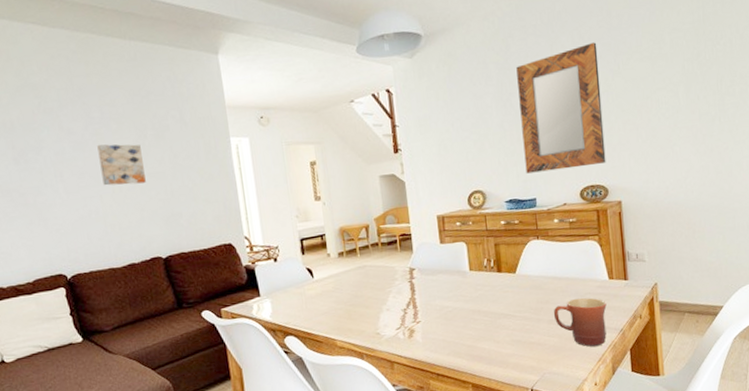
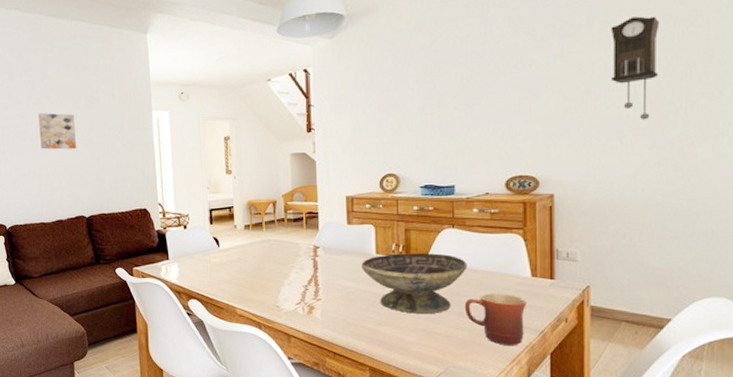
decorative bowl: none [456,265,554,326] -> present [361,252,468,314]
home mirror: present [516,42,606,174] -> none [444,23,539,159]
pendulum clock: none [655,35,697,129] -> present [610,16,660,120]

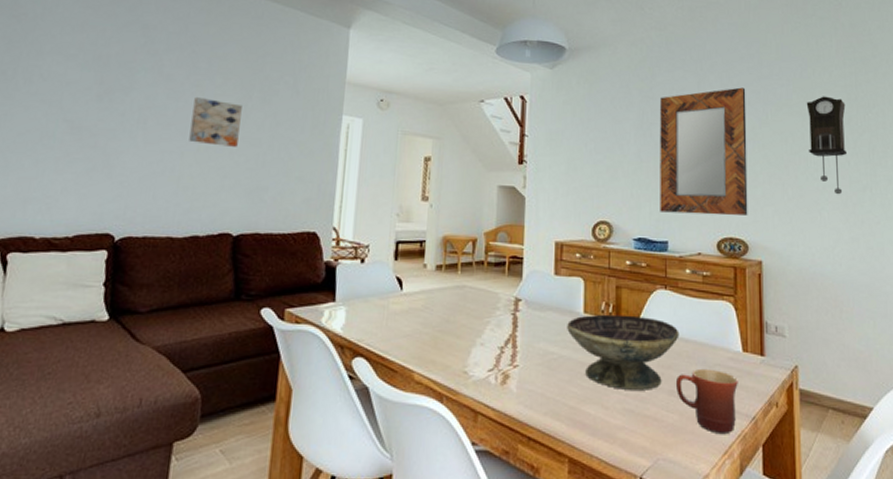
home mirror: none [444,23,539,159] -> present [660,87,748,216]

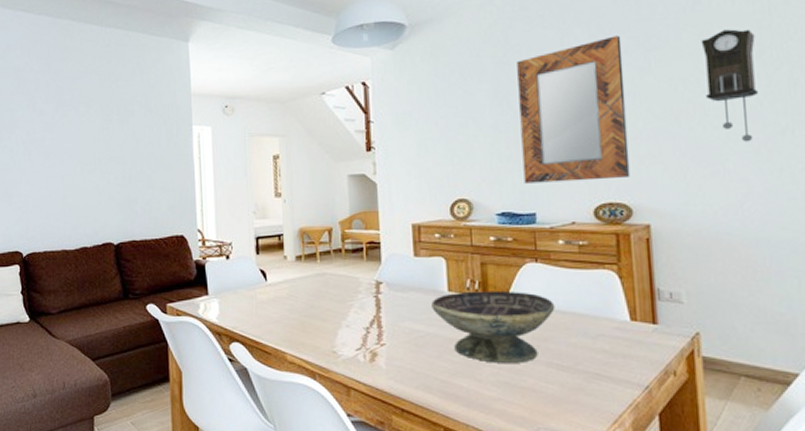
wall art: present [189,96,242,147] -> none [65,126,106,168]
mug: present [675,368,738,435] -> none [553,339,627,404]

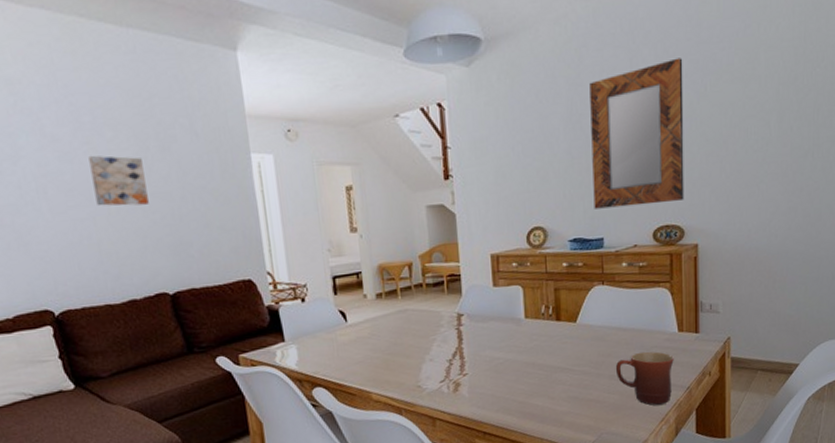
wall art: none [65,126,106,168] -> present [88,155,149,207]
decorative bowl: present [431,290,555,363] -> none [510,313,618,381]
mug: none [553,339,627,404] -> present [615,351,674,406]
pendulum clock: present [701,29,759,142] -> none [749,54,792,165]

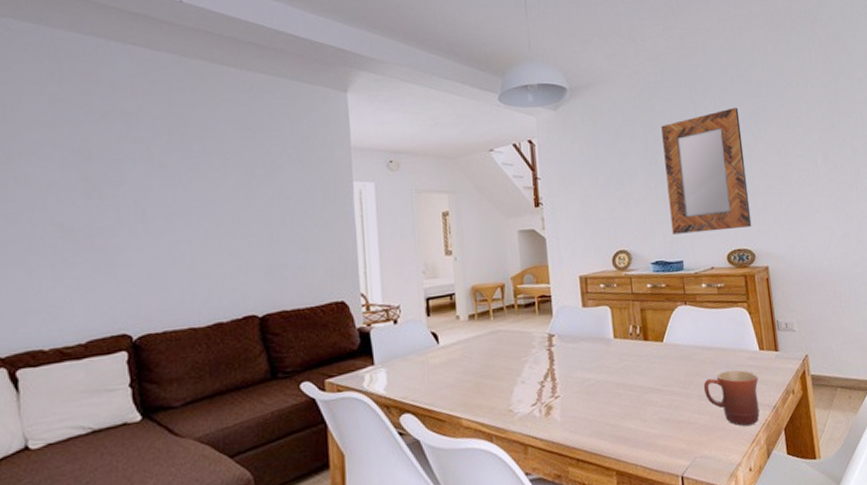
wall art: present [88,155,149,207] -> none [193,181,248,230]

